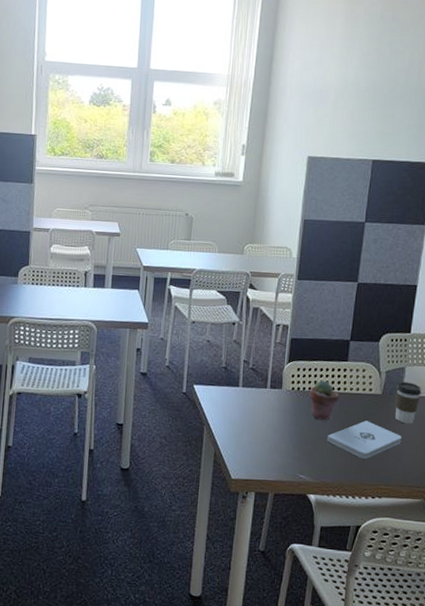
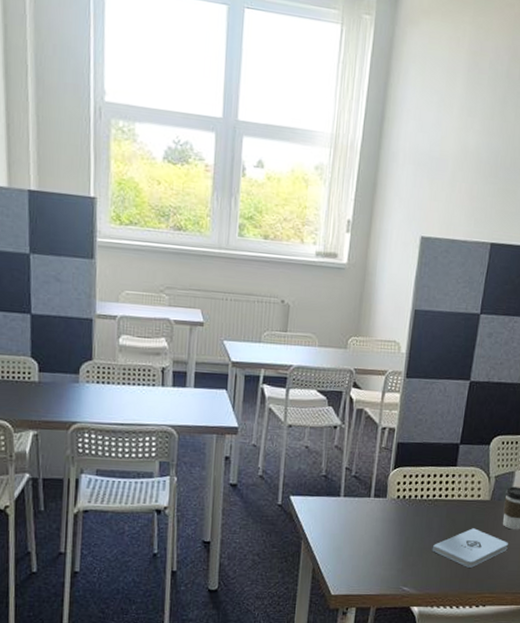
potted succulent: present [309,380,340,420] -> none [415,487,447,529]

